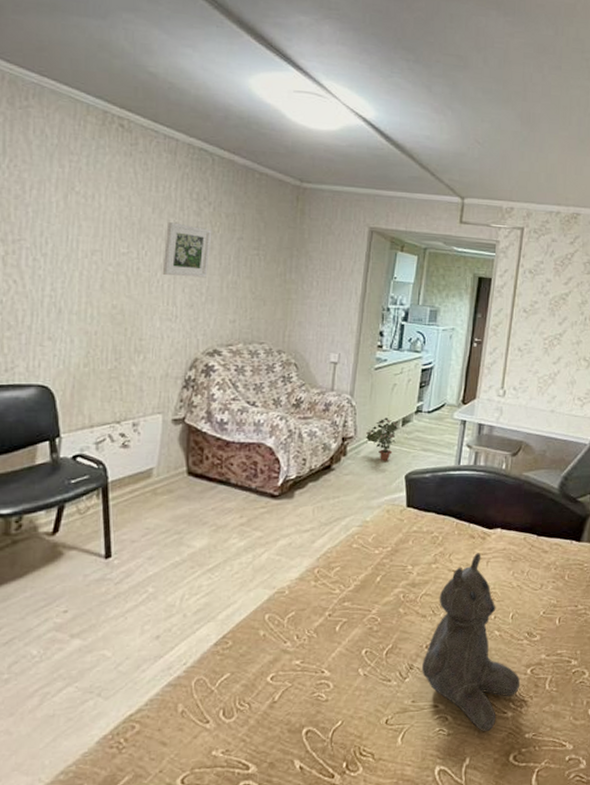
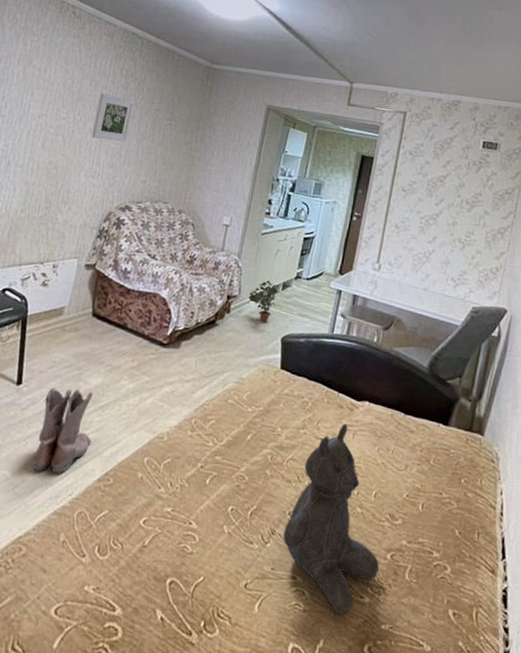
boots: none [135,554,202,646] -> present [32,387,93,474]

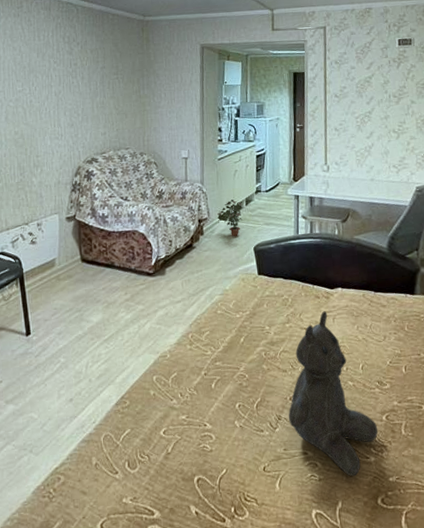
boots: present [32,387,93,474] -> none [53,328,103,409]
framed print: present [91,93,135,142] -> none [48,62,82,104]

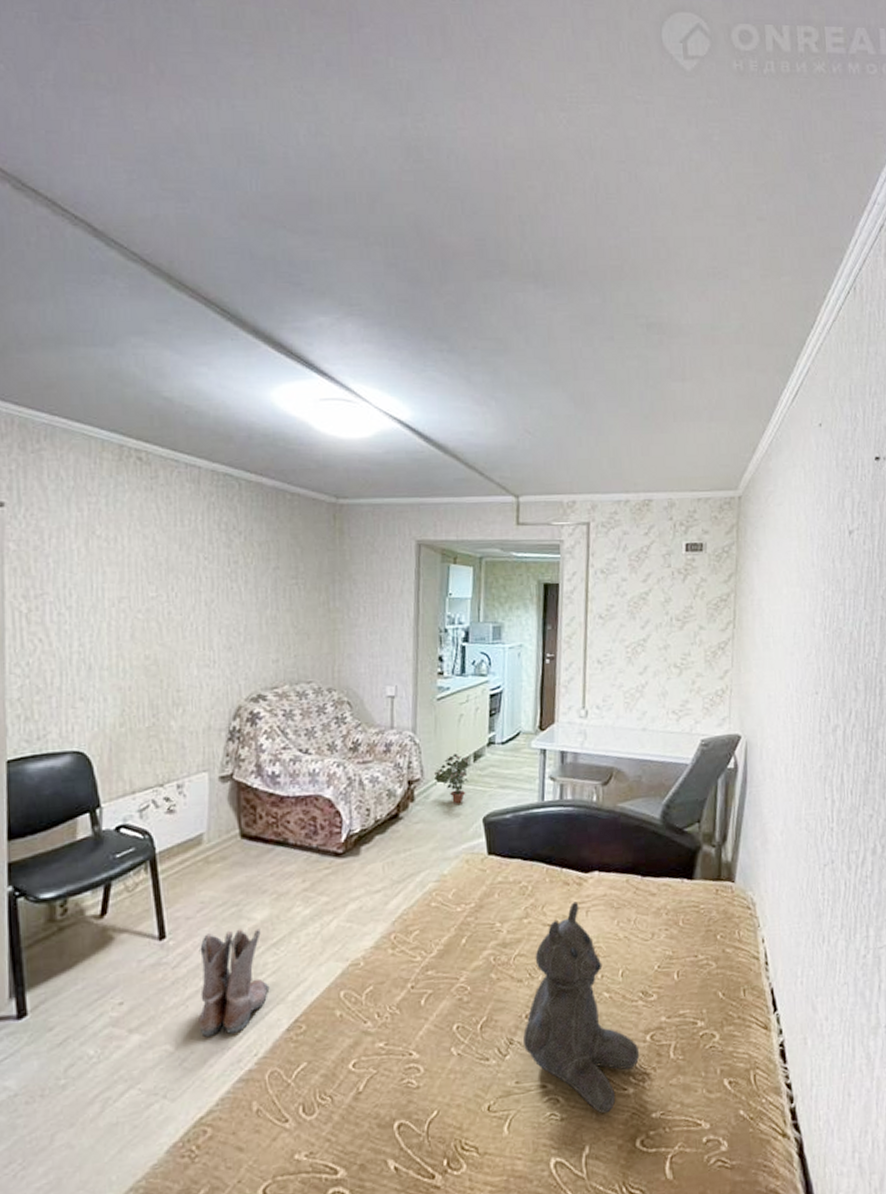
boots: none [53,328,103,409] -> present [198,928,270,1038]

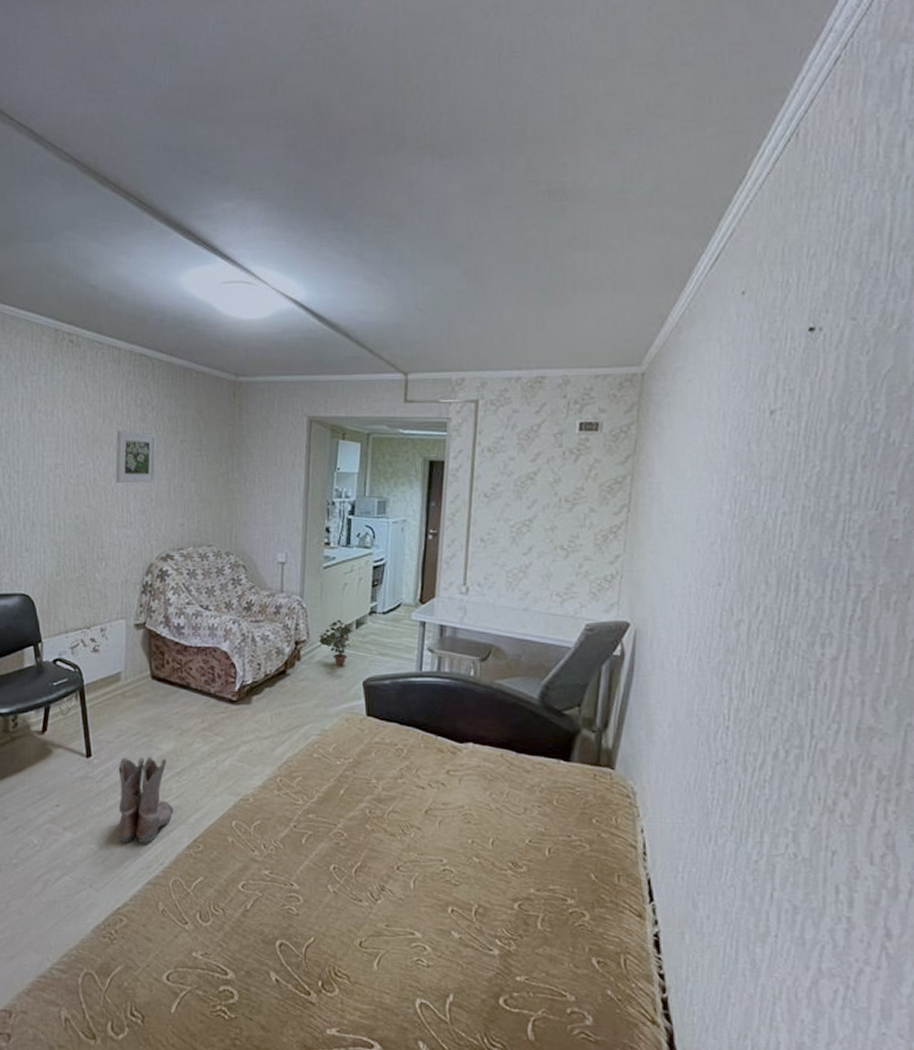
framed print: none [195,558,246,617] -> present [115,430,157,484]
teddy bear: present [522,901,640,1114] -> none [393,769,507,969]

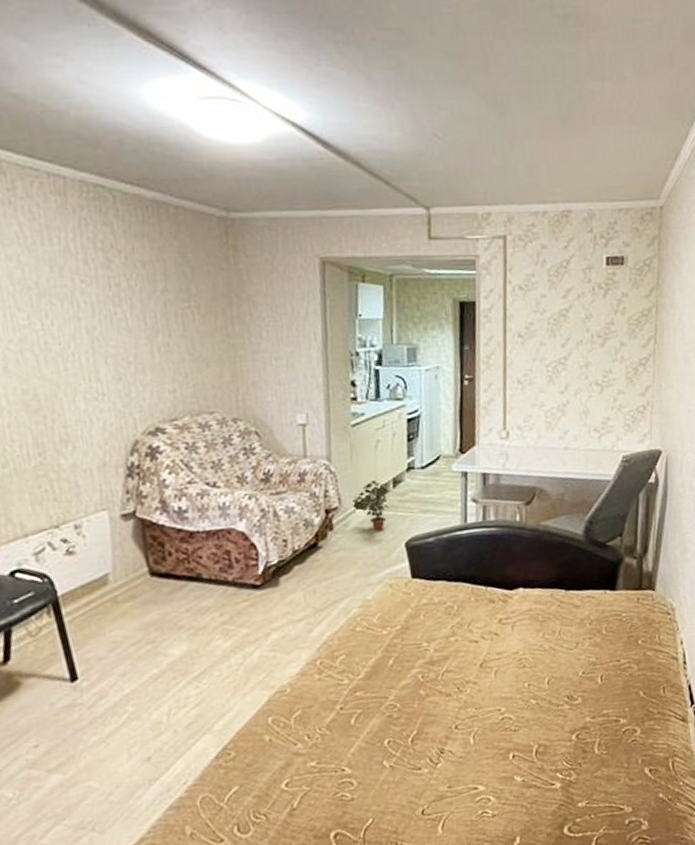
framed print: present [115,430,157,484] -> none [71,280,133,346]
boots: present [117,756,174,844] -> none [115,664,194,772]

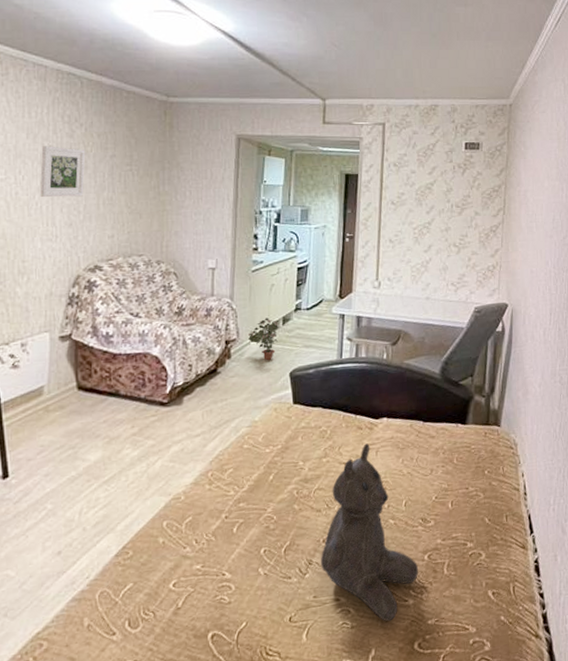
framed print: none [71,280,133,346] -> present [40,146,86,198]
teddy bear: none [453,617,566,808] -> present [320,443,419,622]

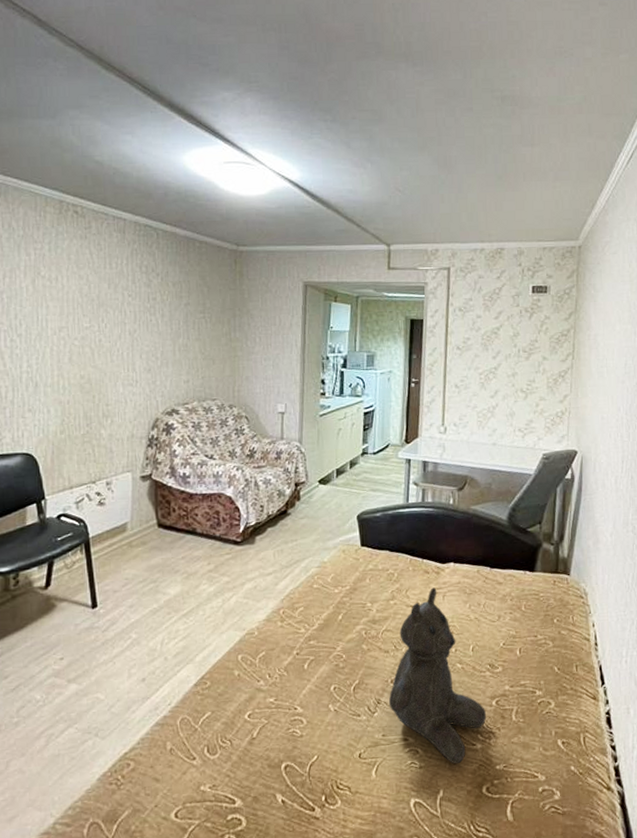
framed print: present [40,146,86,198] -> none [121,295,162,345]
potted plant: present [248,318,279,361] -> none [317,461,346,504]

